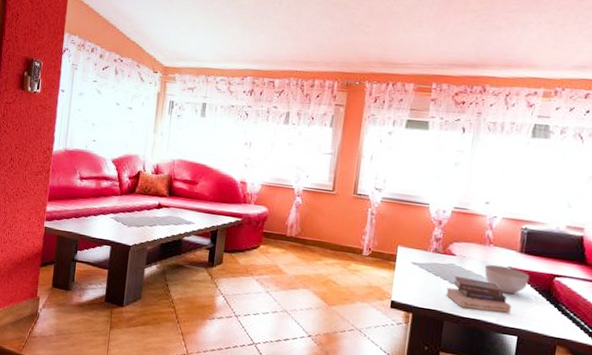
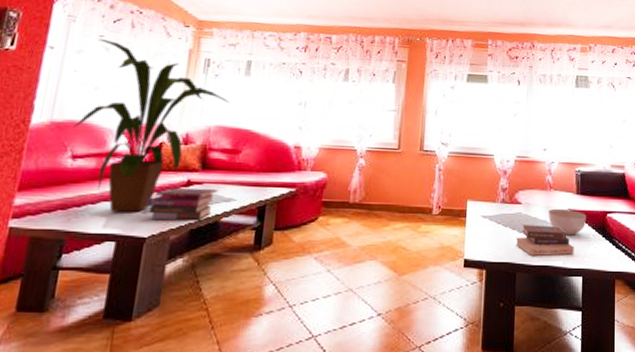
house plant: none [79,83,189,225] -> present [73,38,230,213]
books: none [130,208,181,237] -> present [146,187,218,221]

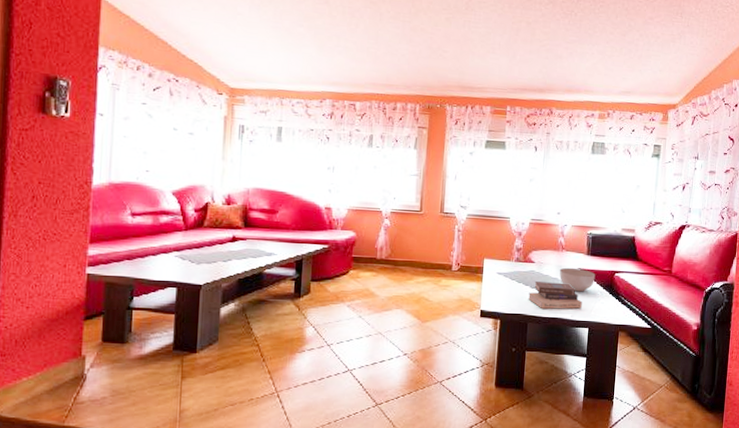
house plant: present [73,38,230,213] -> none [129,106,265,264]
books: present [146,187,218,221] -> none [199,242,260,271]

